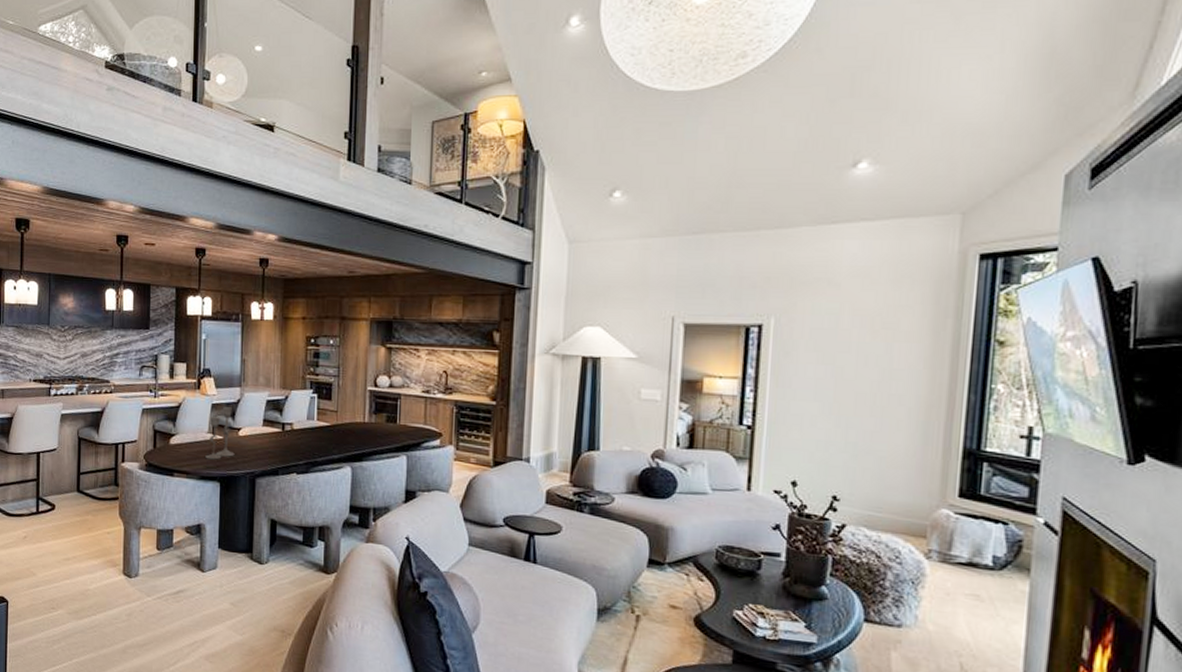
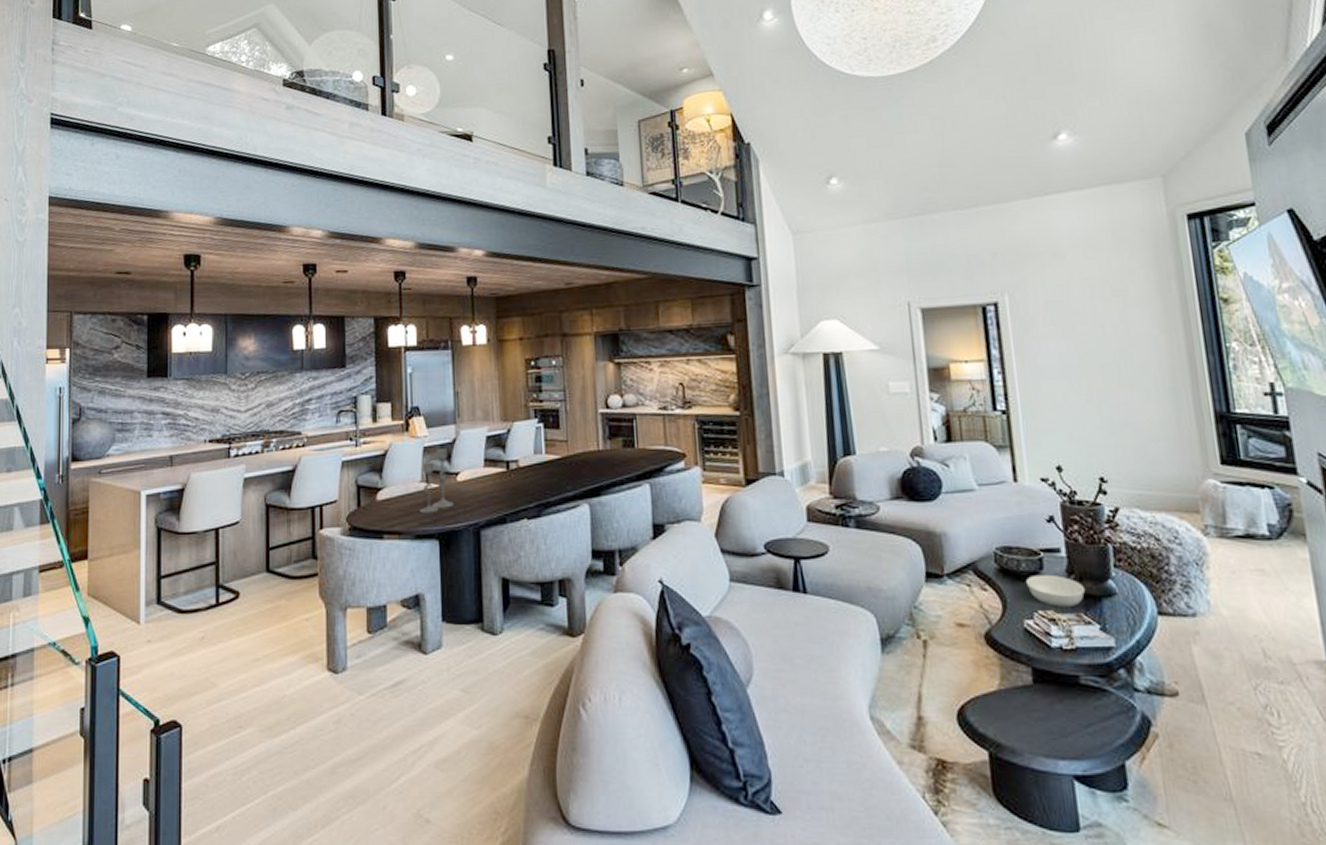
bowl: none [741,573,797,607] -> present [1025,574,1085,610]

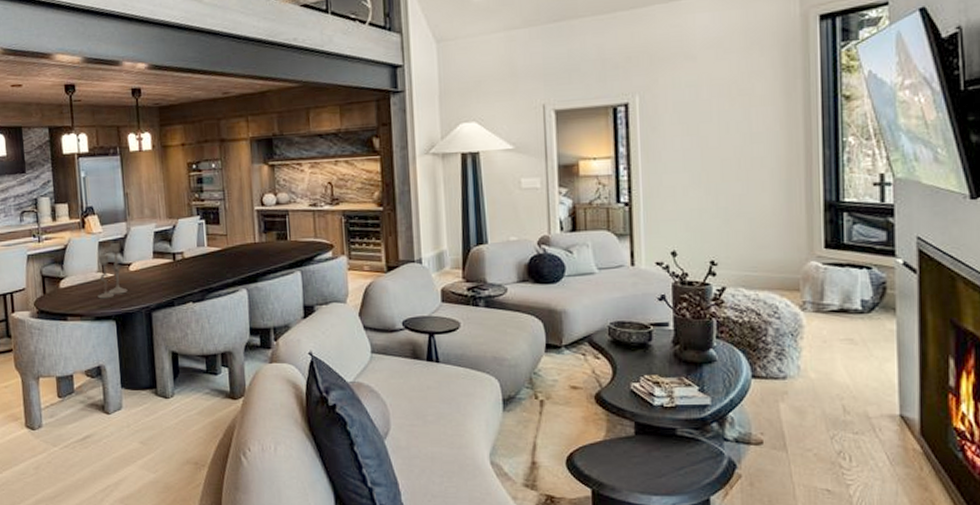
bowl: present [1025,574,1085,610] -> none [634,344,687,375]

